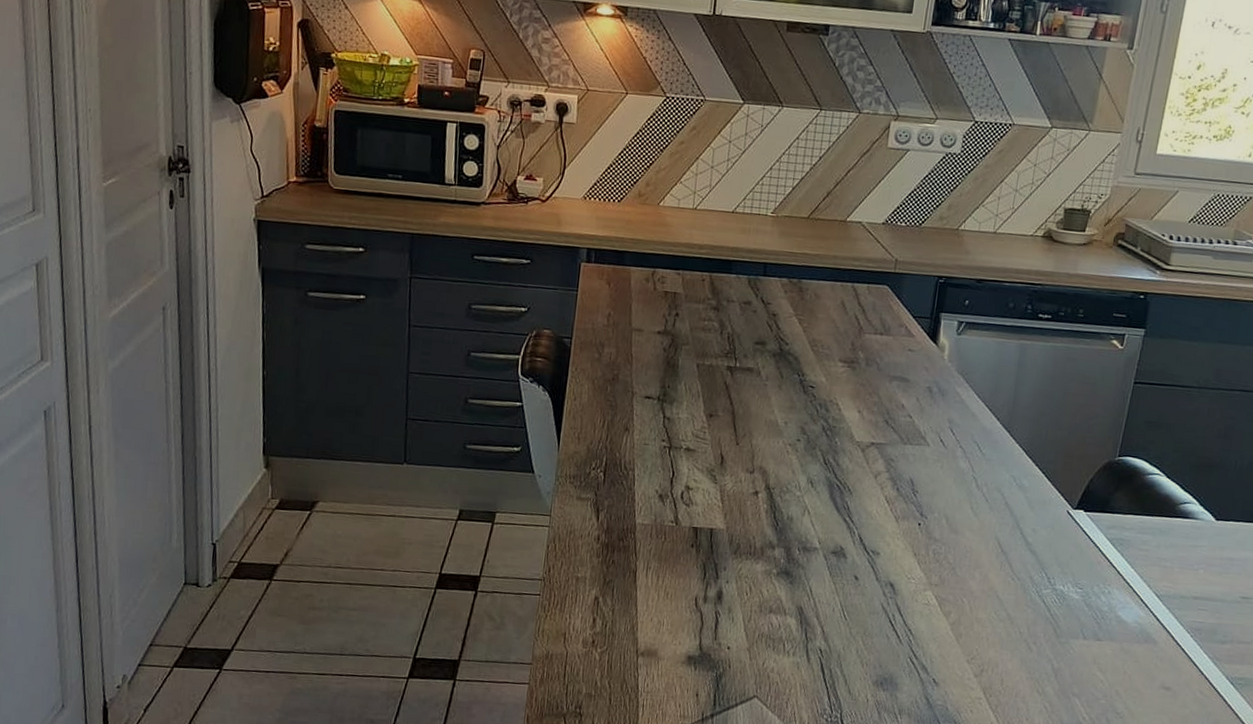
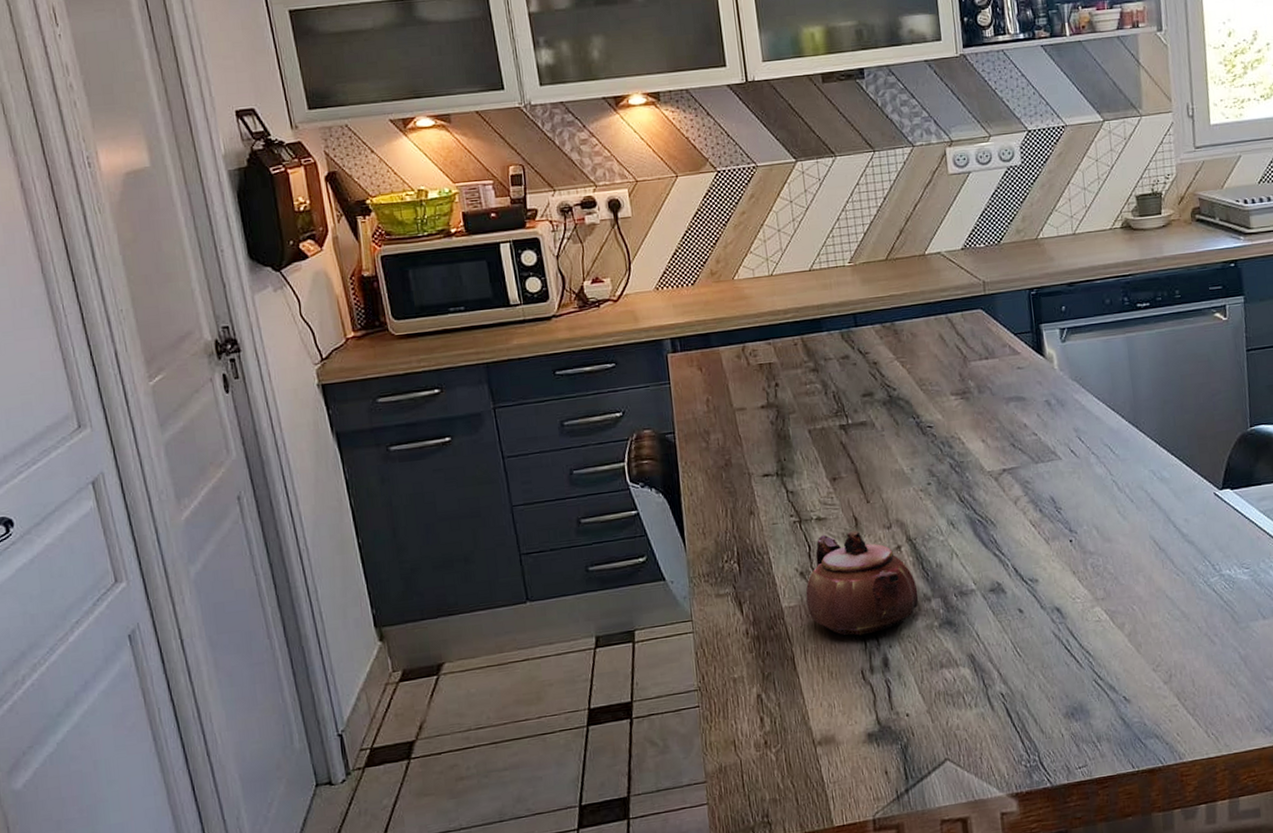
teapot: none [658,465,765,566] -> present [805,530,919,636]

